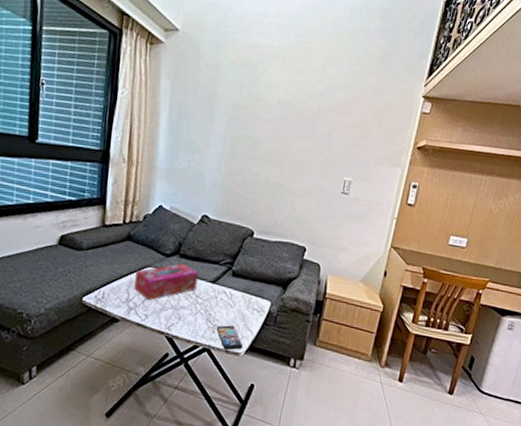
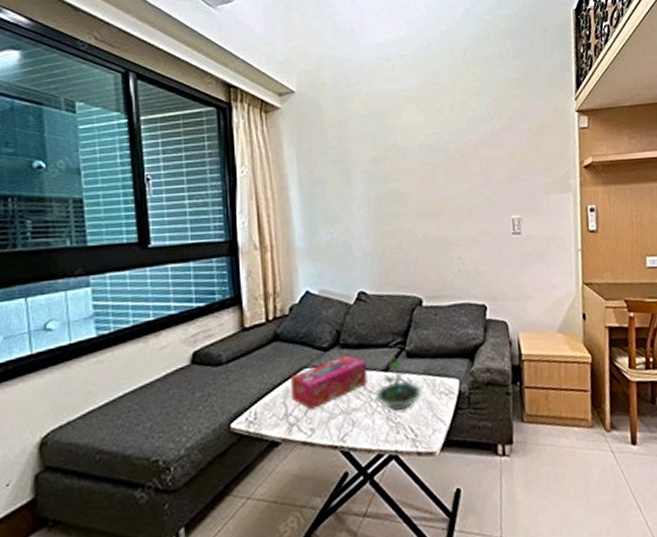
terrarium: none [200,273,239,317] -> present [375,357,422,411]
smartphone: present [216,325,243,350] -> none [400,419,438,452]

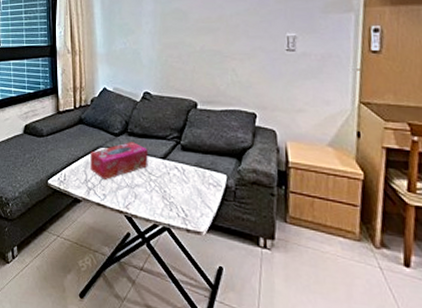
terrarium: present [375,357,422,411] -> none [154,148,193,193]

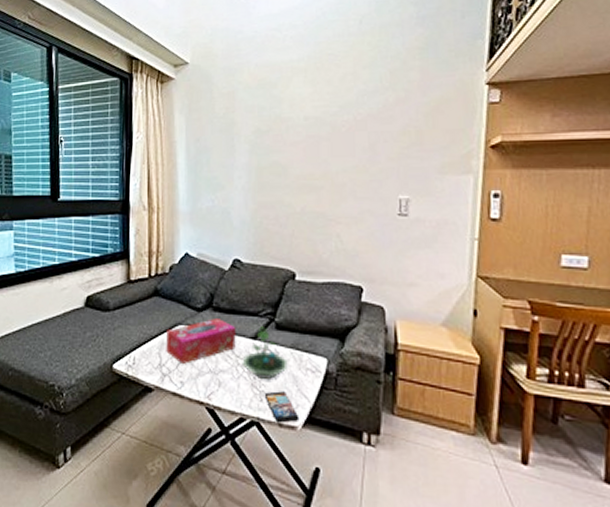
terrarium: none [154,148,193,193] -> present [242,326,288,381]
smartphone: none [173,202,204,229] -> present [264,391,300,423]

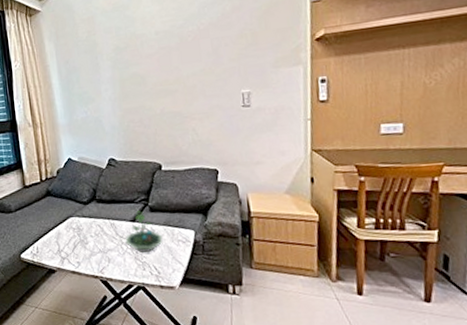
tissue box: present [166,318,236,364] -> none [61,208,119,248]
smartphone: present [264,391,300,423] -> none [146,260,177,286]

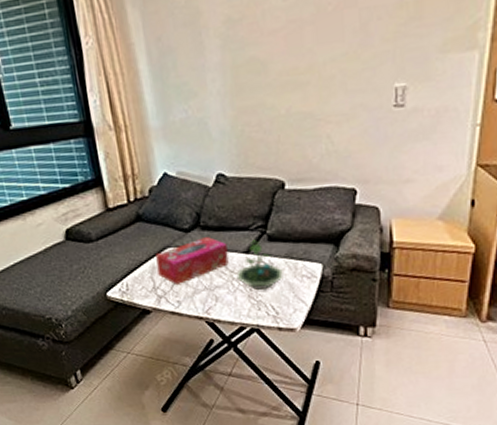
tissue box: none [61,208,119,248] -> present [156,237,229,284]

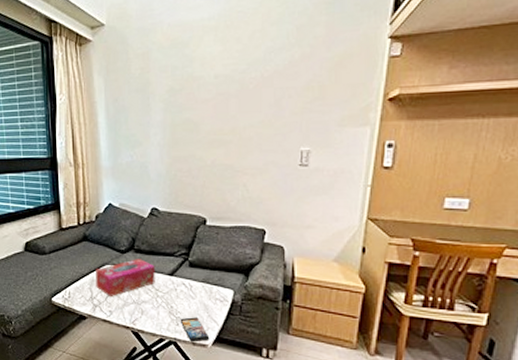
terrarium: present [236,240,283,291] -> none [161,265,200,309]
smartphone: none [261,299,298,328] -> present [180,317,210,342]

